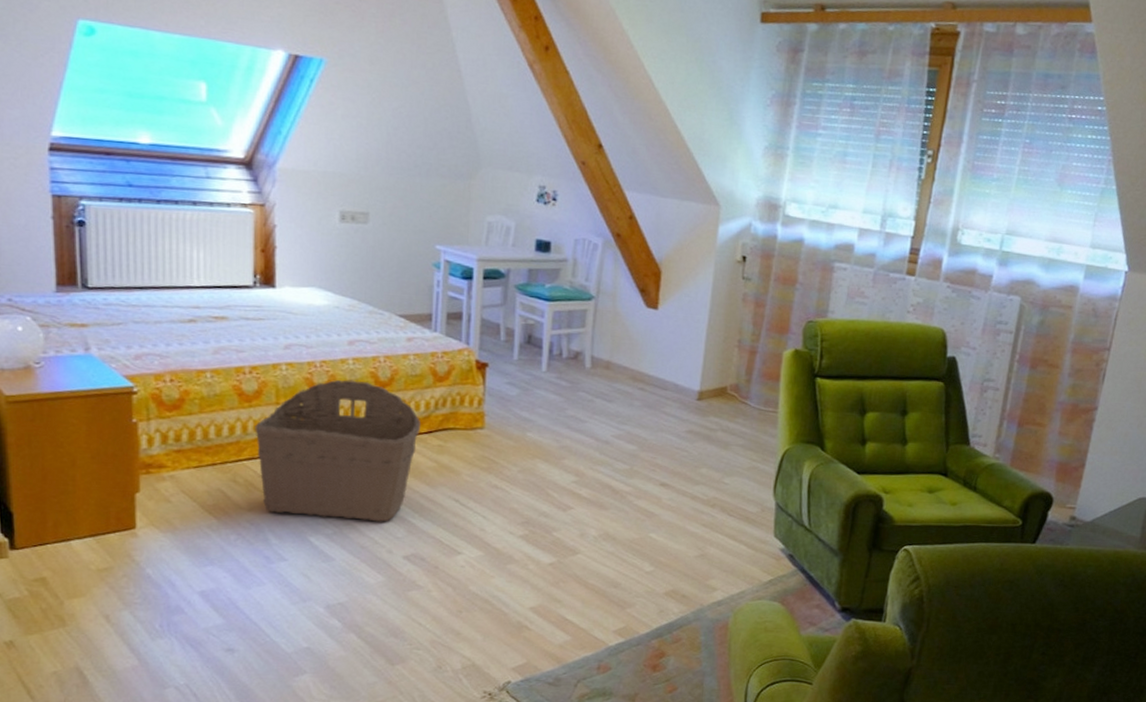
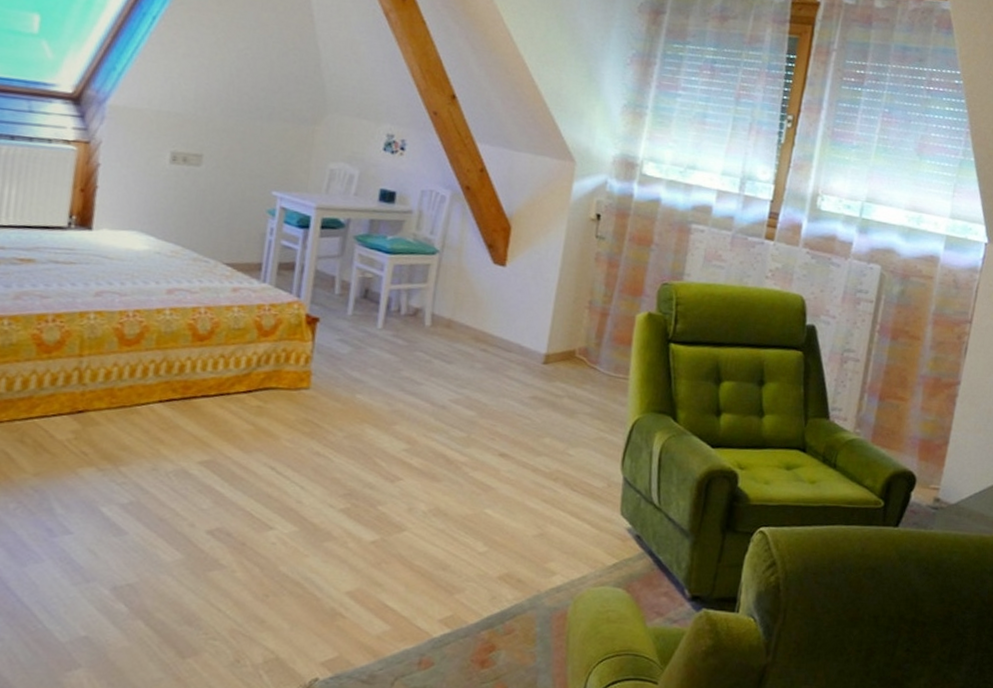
wicker basket: present [255,380,420,522] -> none [51,331,239,491]

